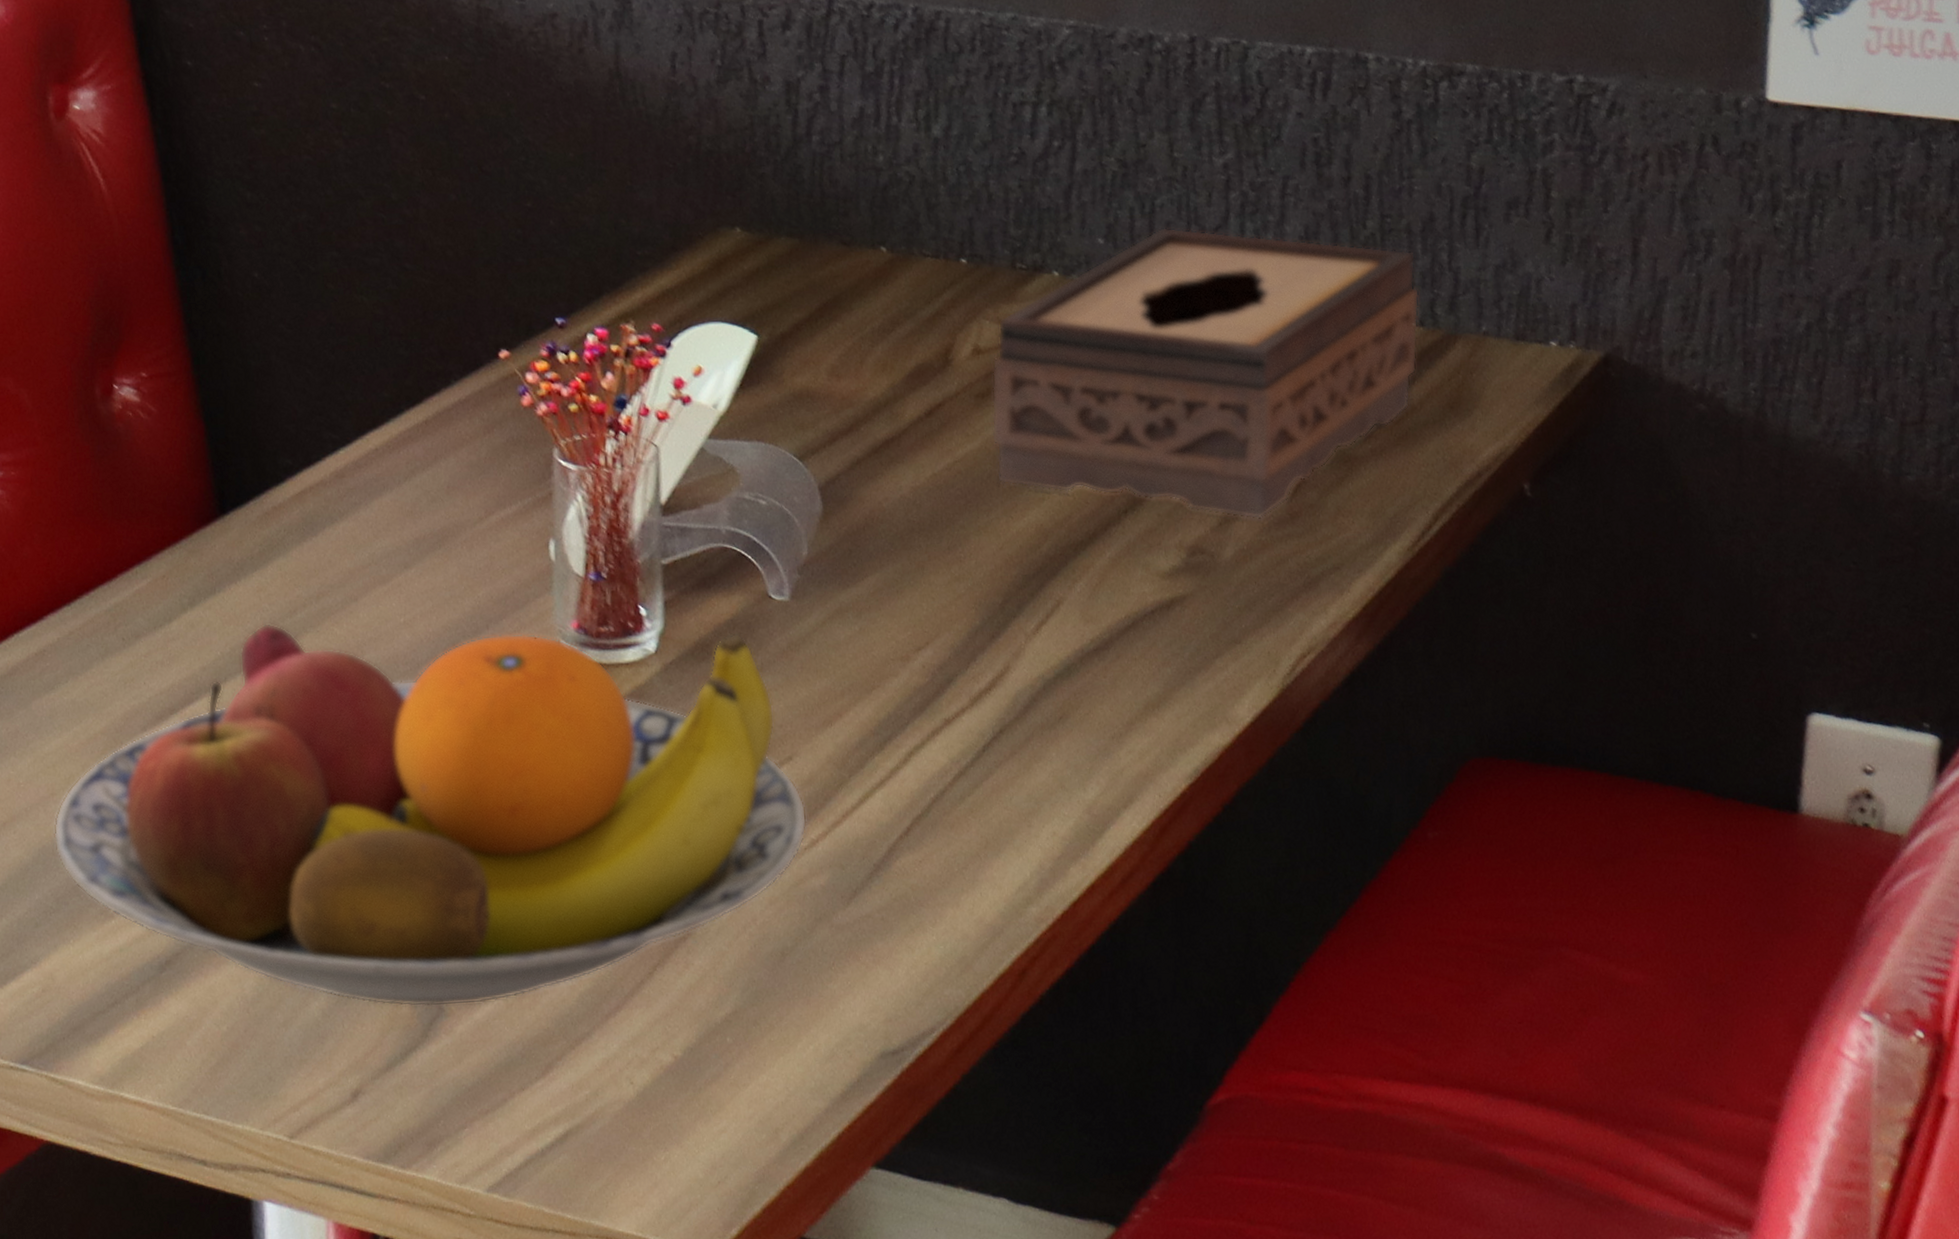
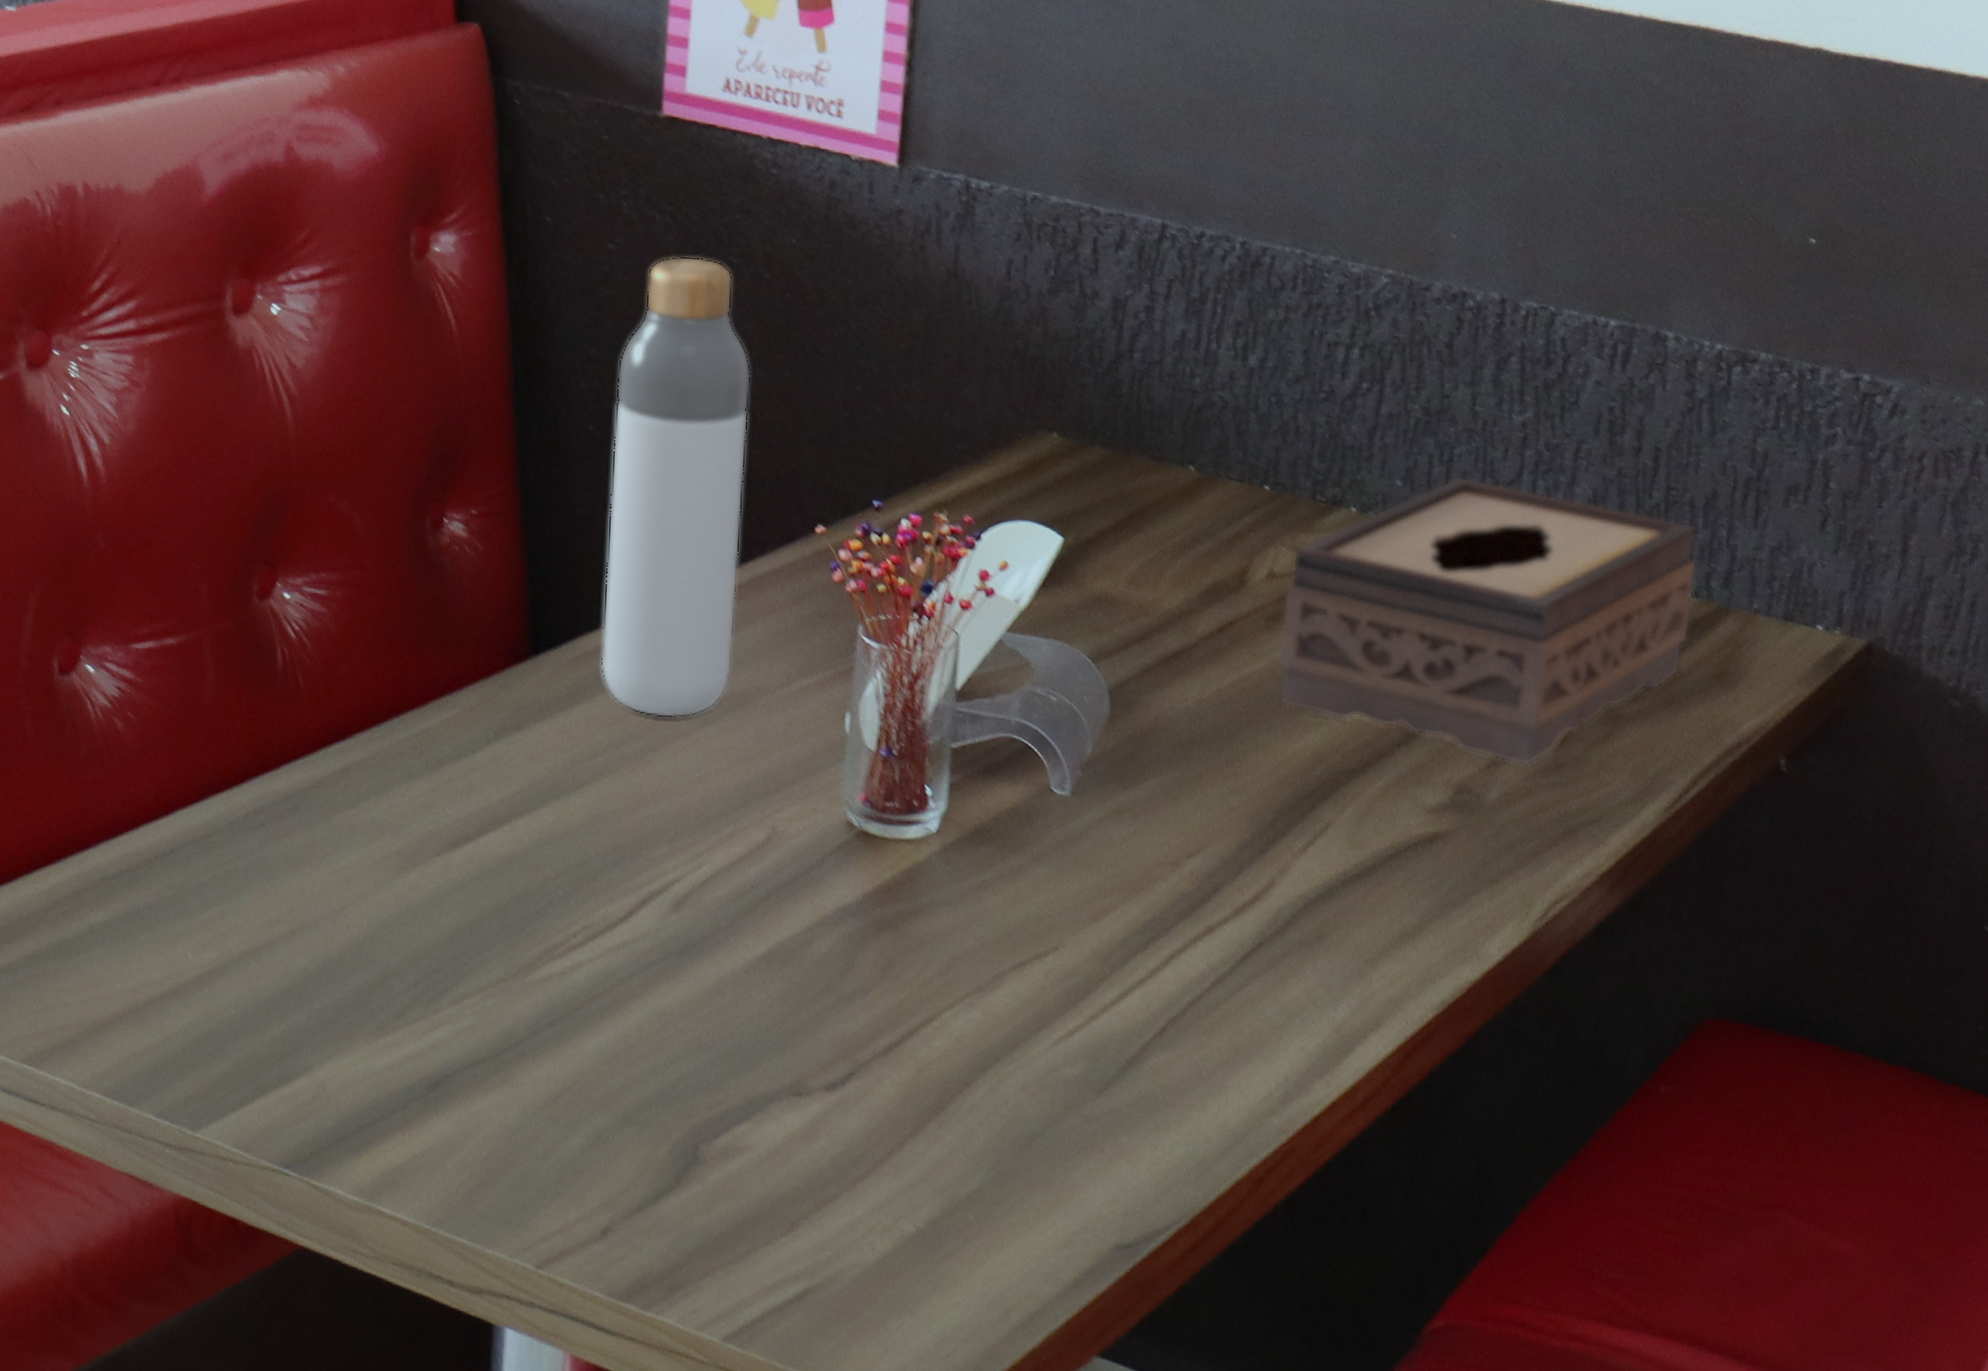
fruit bowl: present [53,622,807,1008] -> none [339,763,1067,1156]
bottle: none [277,86,427,566] -> present [600,256,751,718]

